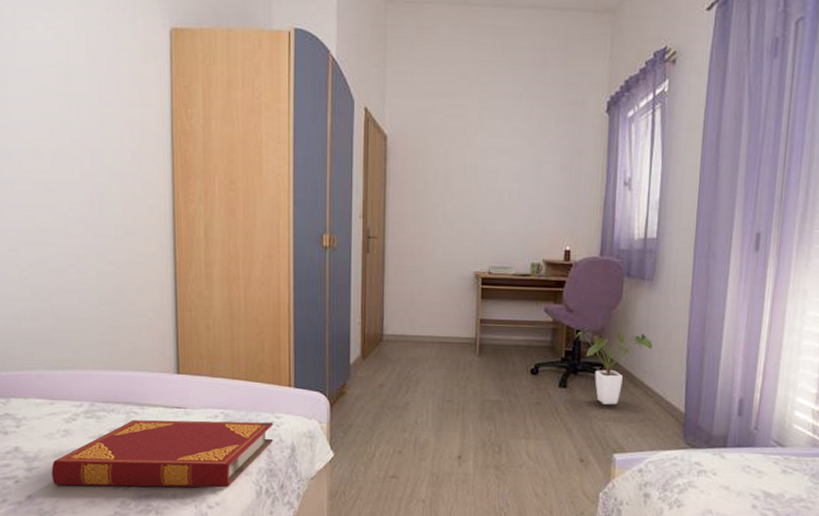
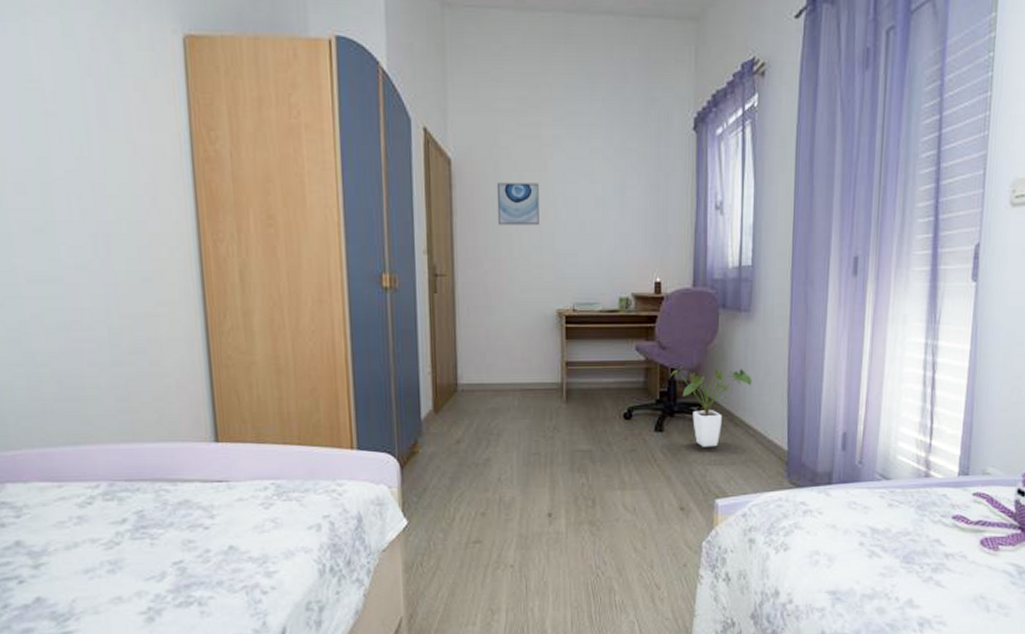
hardback book: present [51,419,274,488] -> none [64,491,337,582]
wall art: none [425,157,463,196] -> present [496,182,539,226]

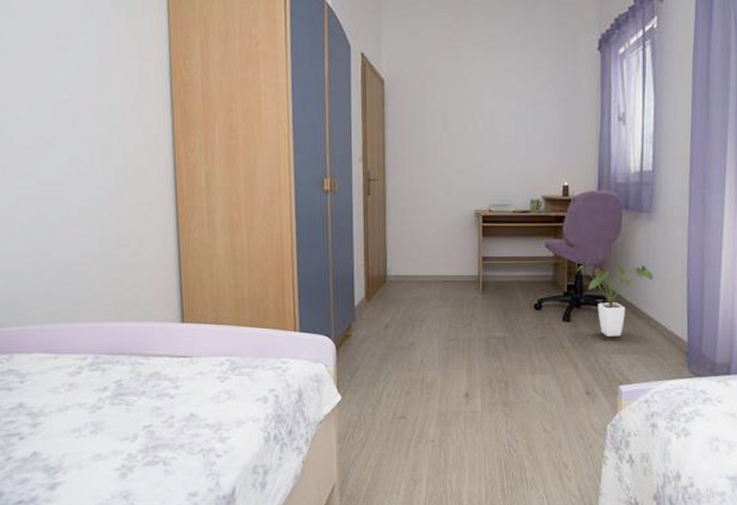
wall art: present [496,182,539,226] -> none [423,99,460,136]

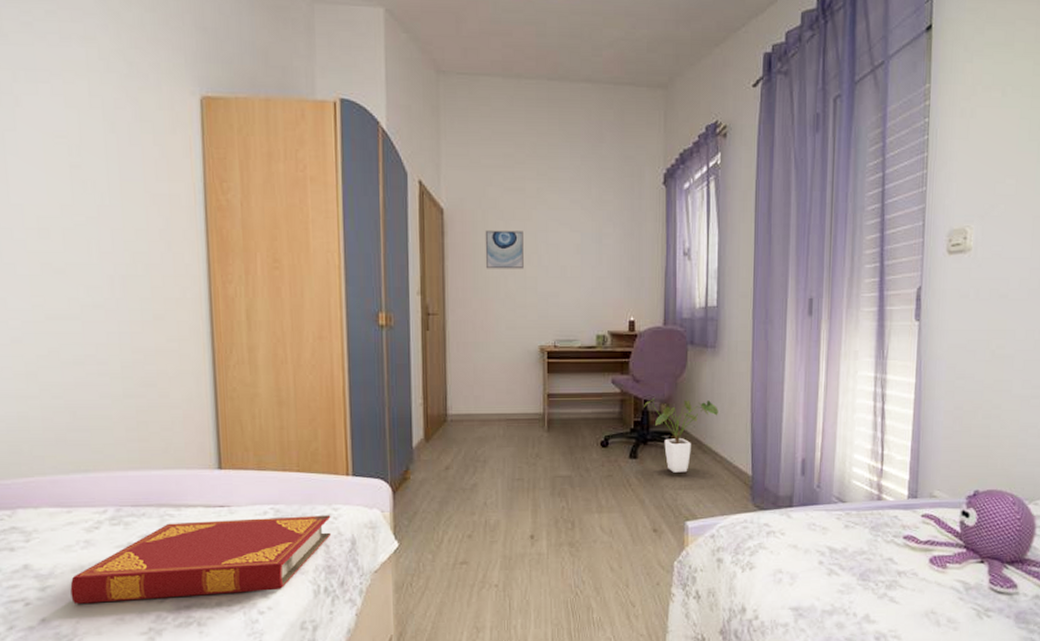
hardback book: none [56,368,281,440] -> present [70,515,332,604]
wall art: none [423,99,460,136] -> present [485,230,524,269]

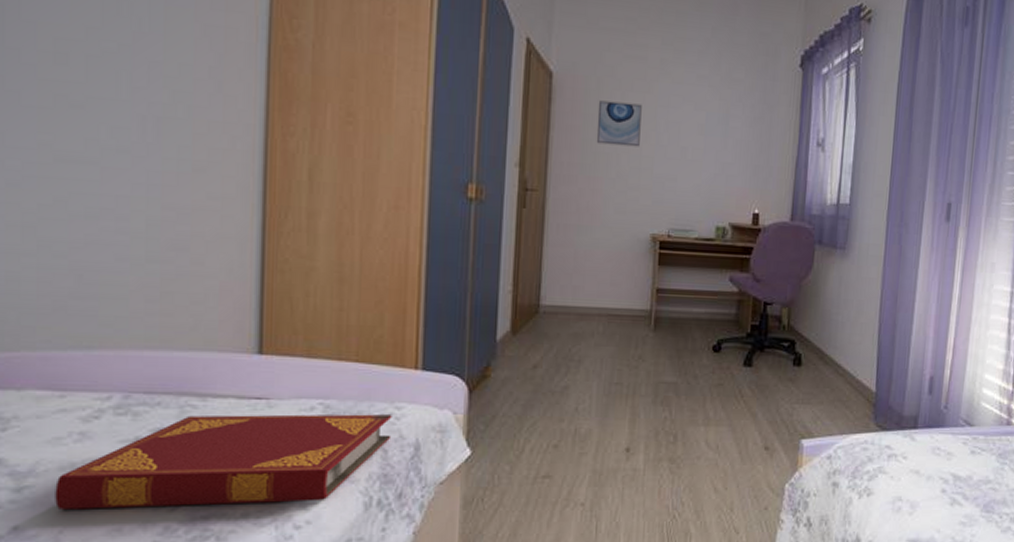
house plant: present [644,397,718,473] -> none [763,300,844,385]

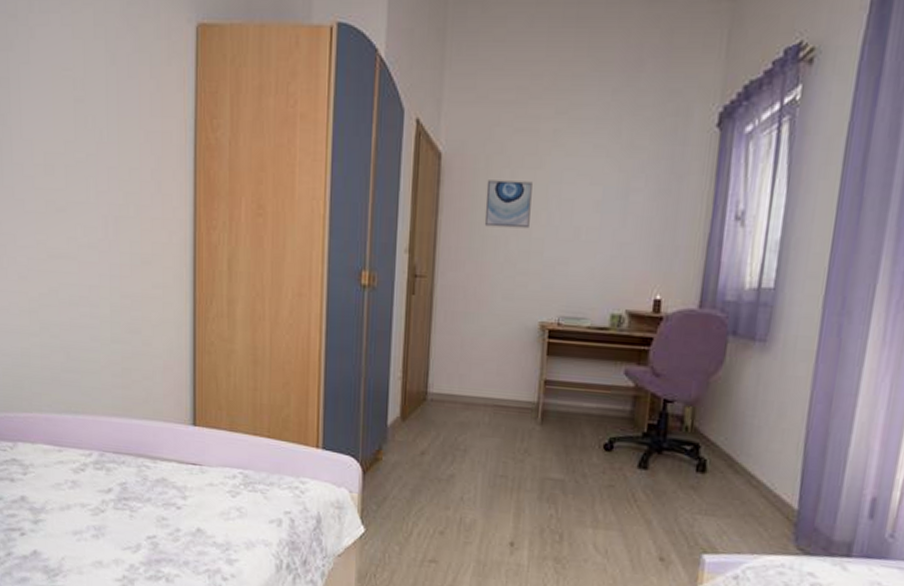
hardback book: present [55,414,392,509] -> none [58,474,298,559]

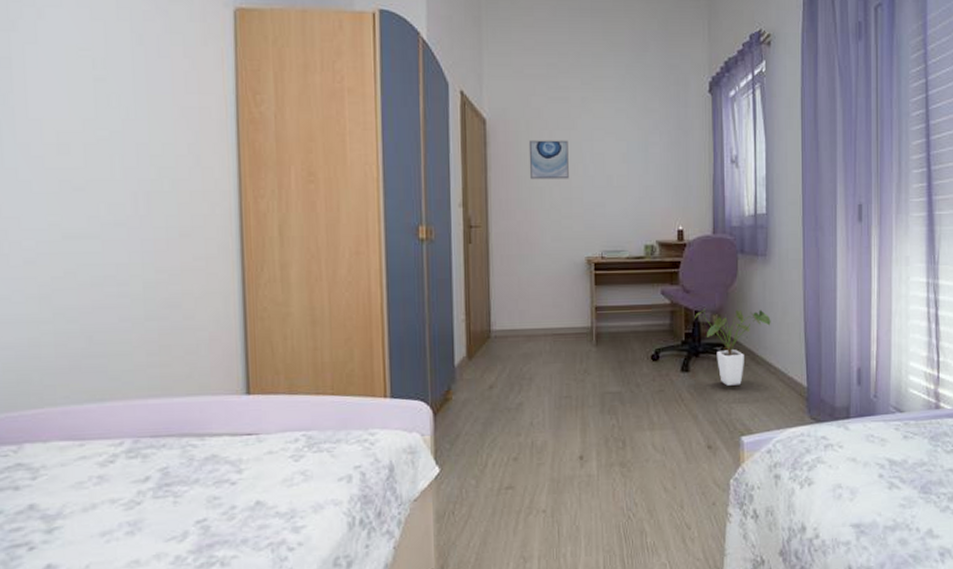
house plant: none [662,397,761,495] -> present [695,308,771,386]

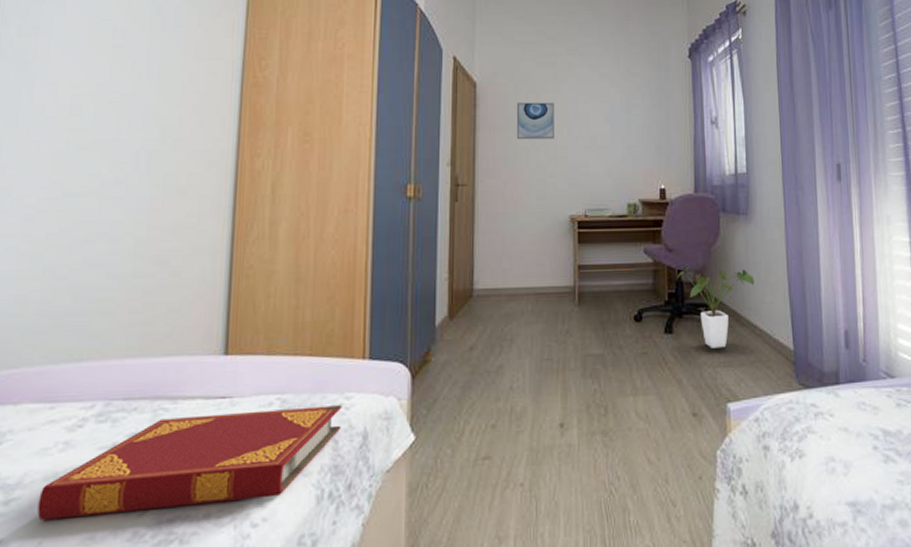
hardback book: none [80,441,368,546] -> present [37,405,342,520]

